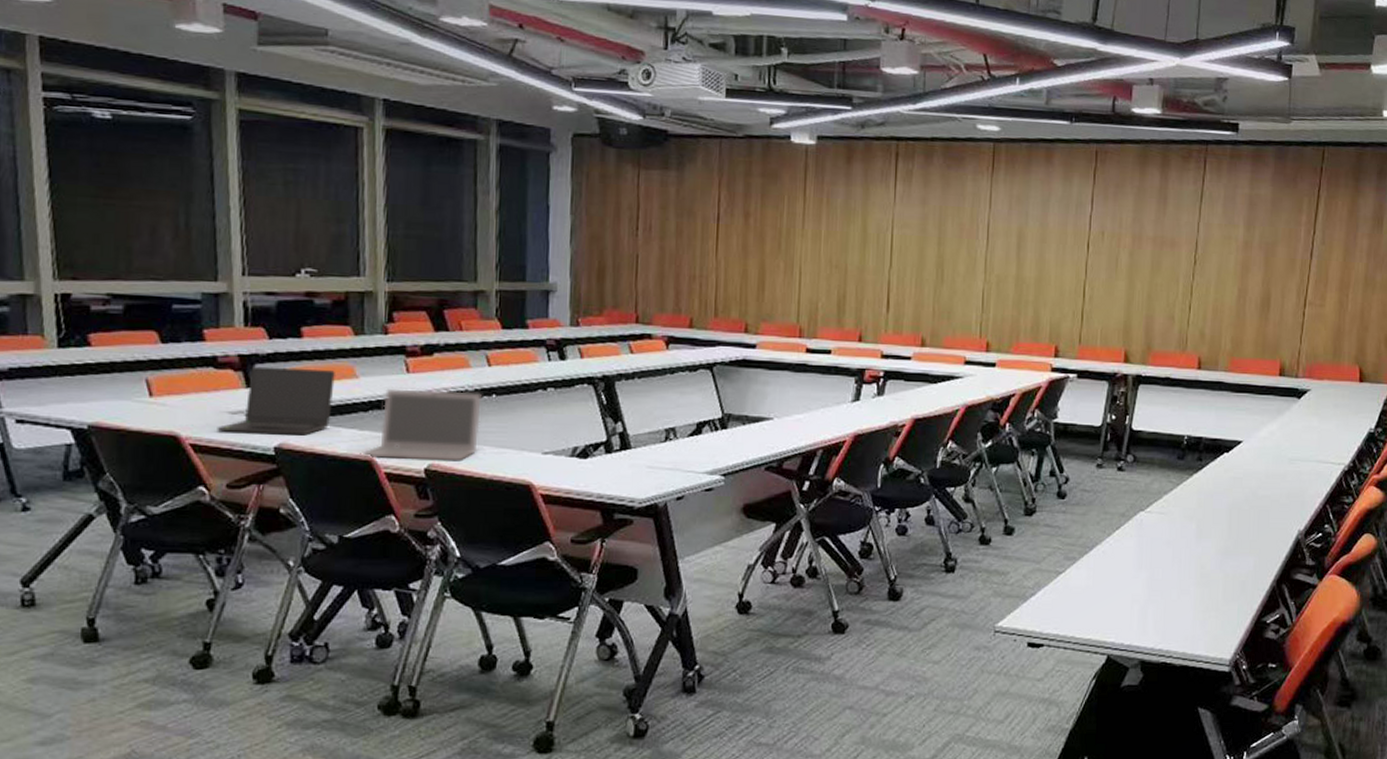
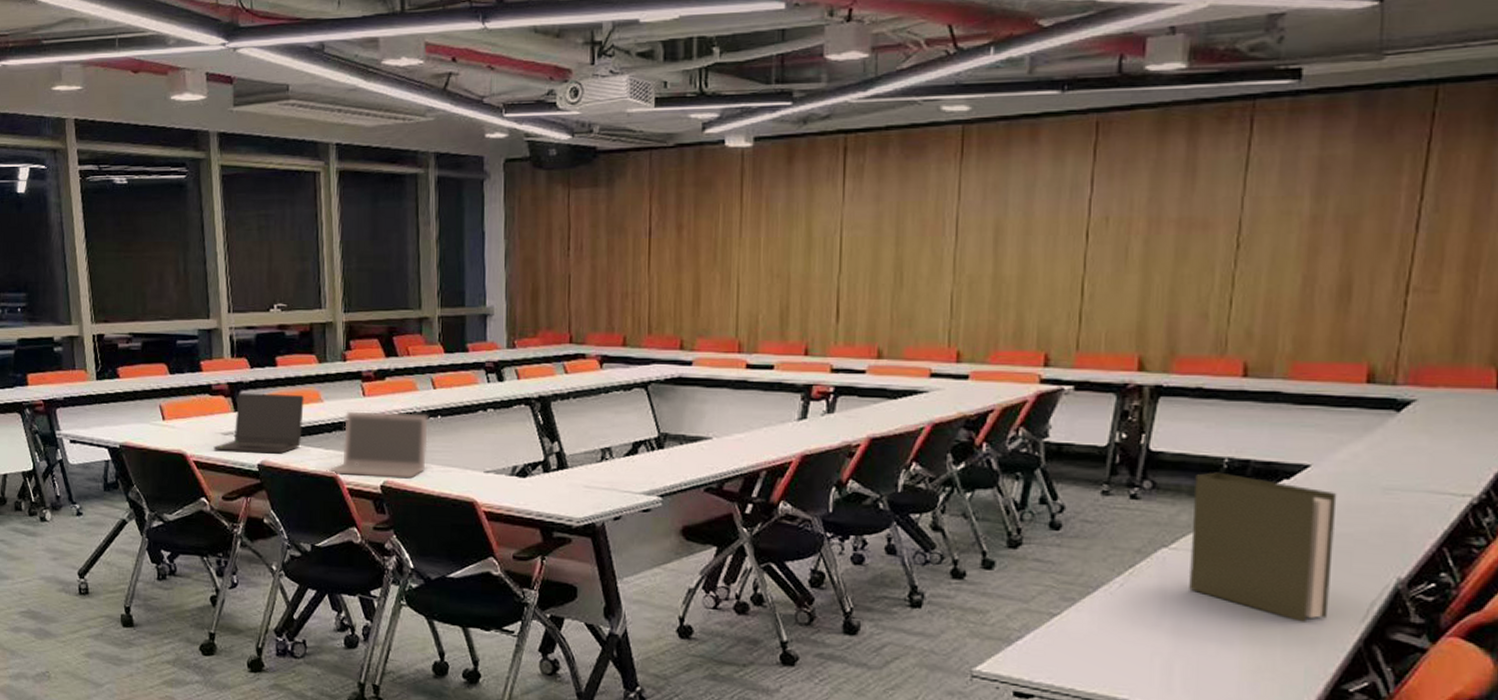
binder: none [1159,447,1260,569] -> present [1189,472,1337,622]

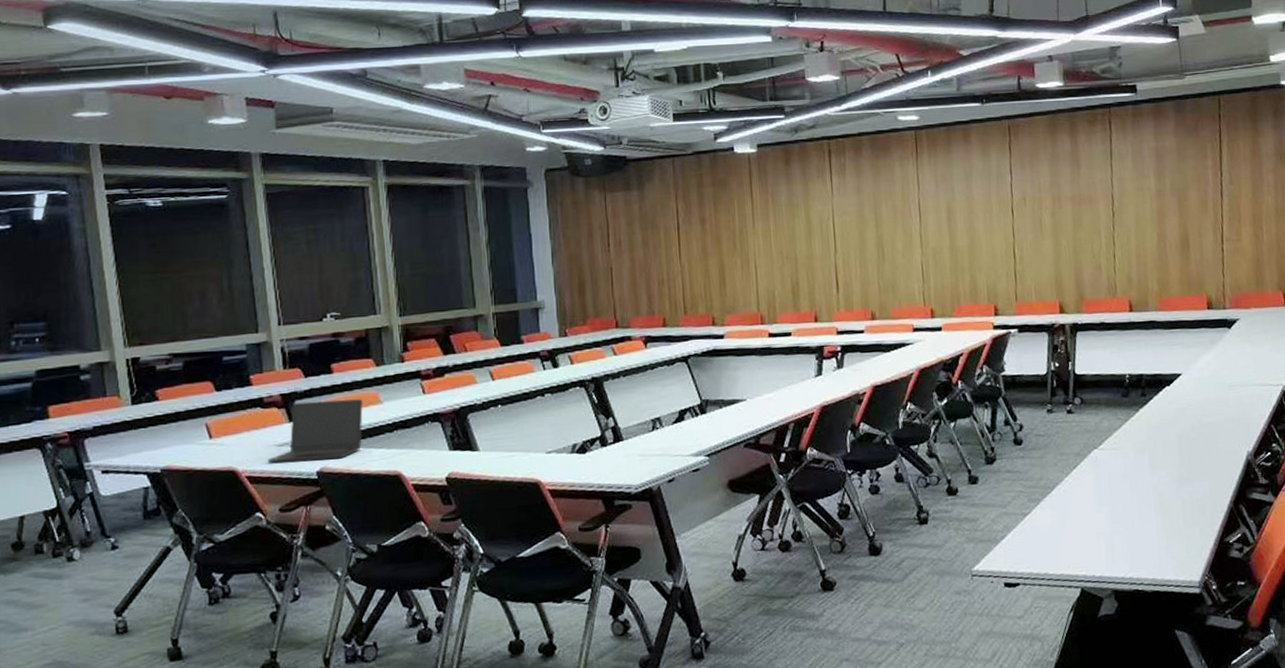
laptop: present [326,411,428,479] -> none [389,405,490,473]
binder: present [1189,472,1337,622] -> none [1109,386,1209,494]

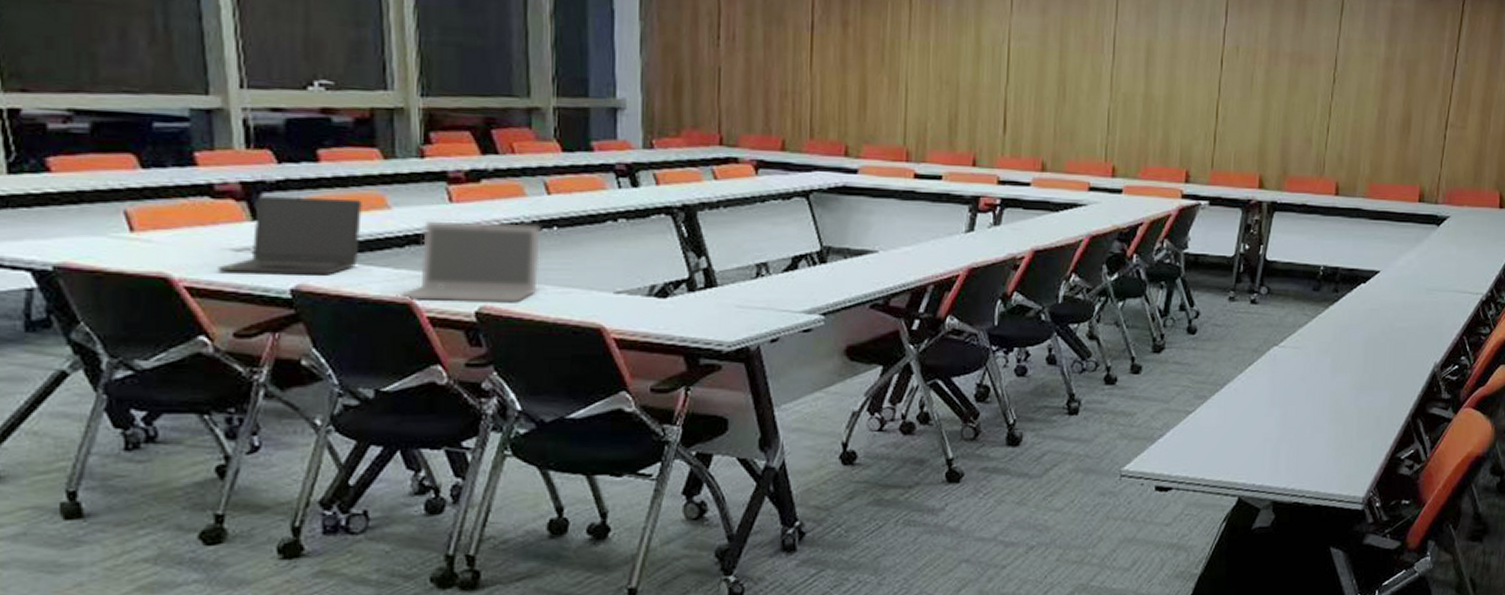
laptop: none [389,405,490,473] -> present [396,220,540,303]

